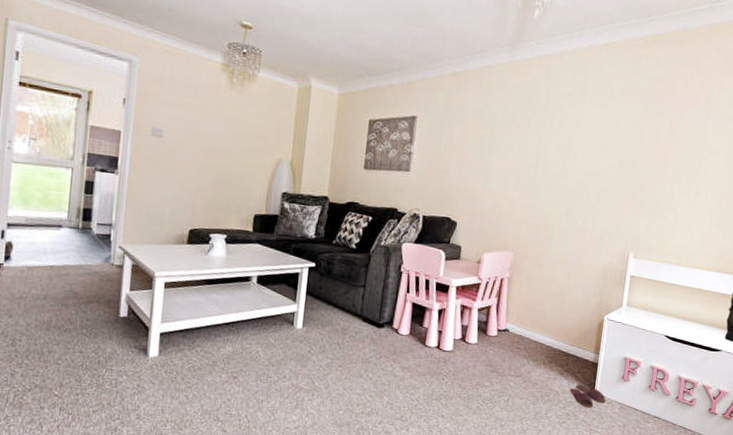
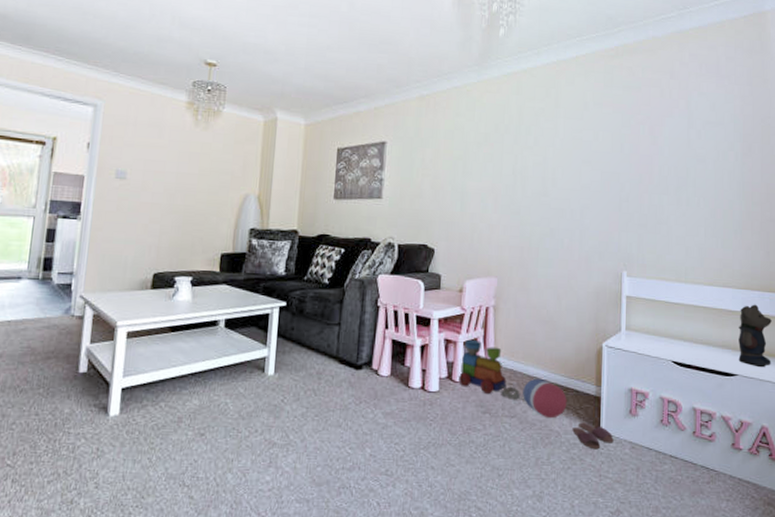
toy train: none [471,306,530,364] -> present [459,339,525,402]
ball: none [528,344,568,380] -> present [523,378,567,419]

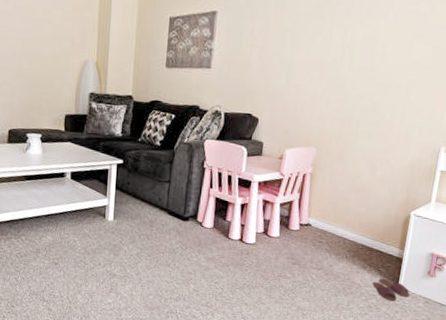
toy train: present [459,339,525,402] -> none [273,201,332,257]
ball: present [523,378,567,419] -> none [330,238,371,273]

